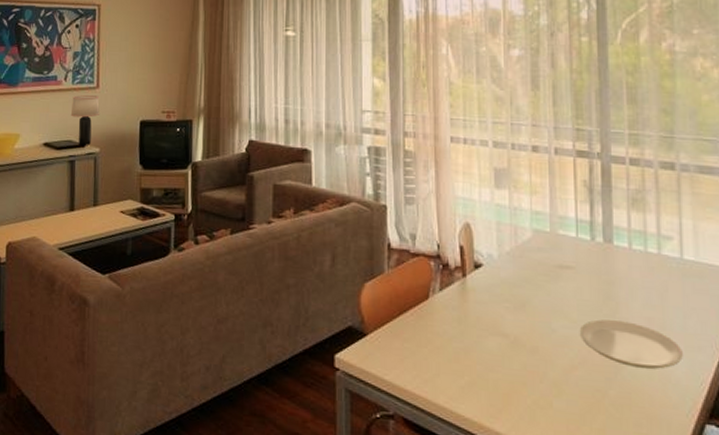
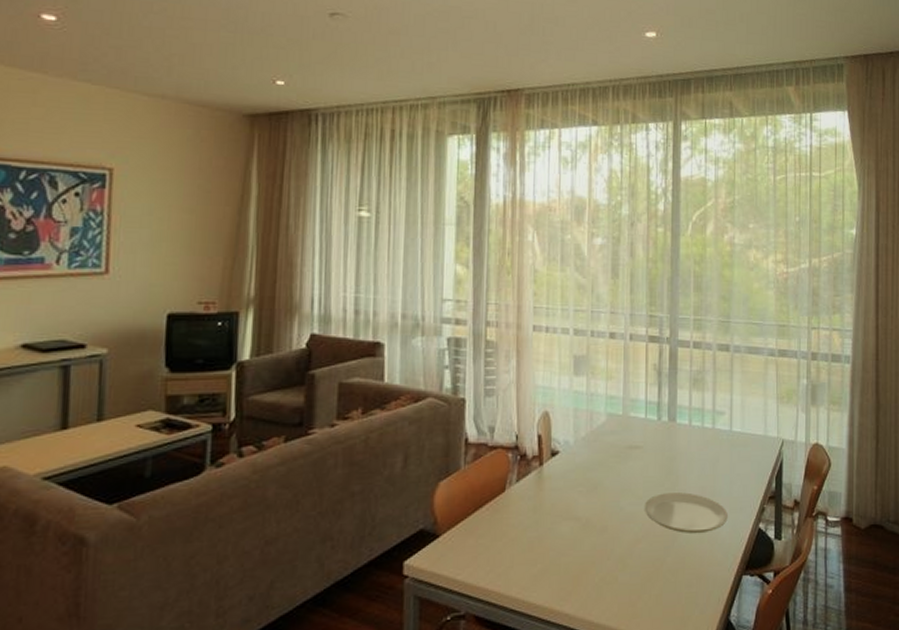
table lamp: present [70,95,100,146] -> none [64,282,109,347]

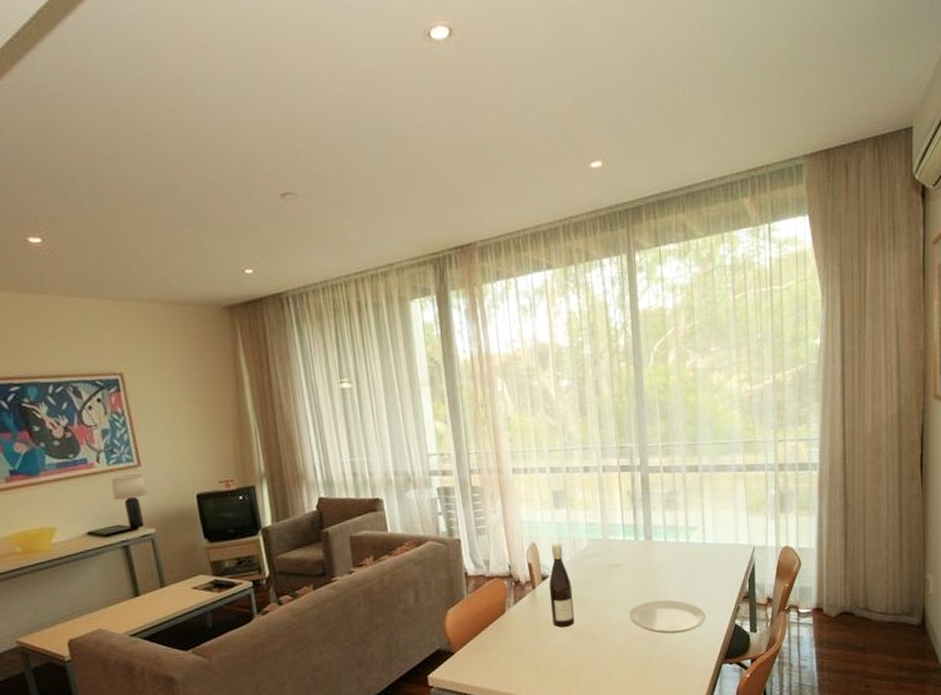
table lamp: none [64,282,109,347] -> present [111,474,147,530]
bottle: none [557,414,584,515] -> present [548,543,575,628]

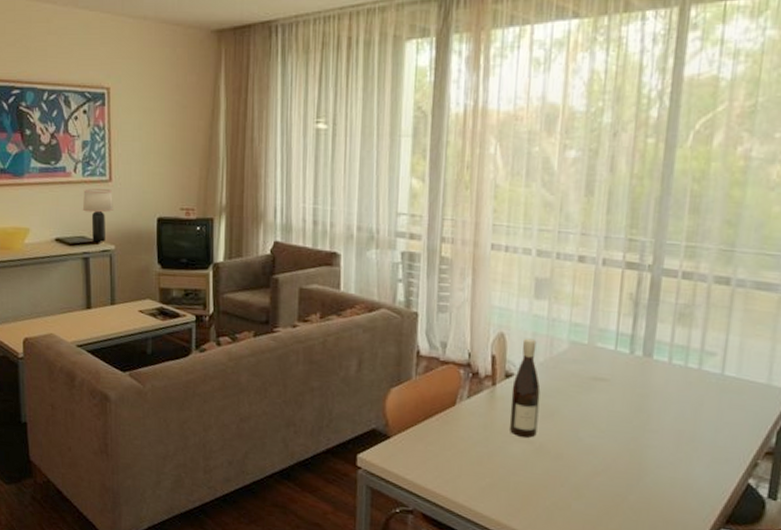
plate: present [629,600,706,634] -> none [606,430,709,478]

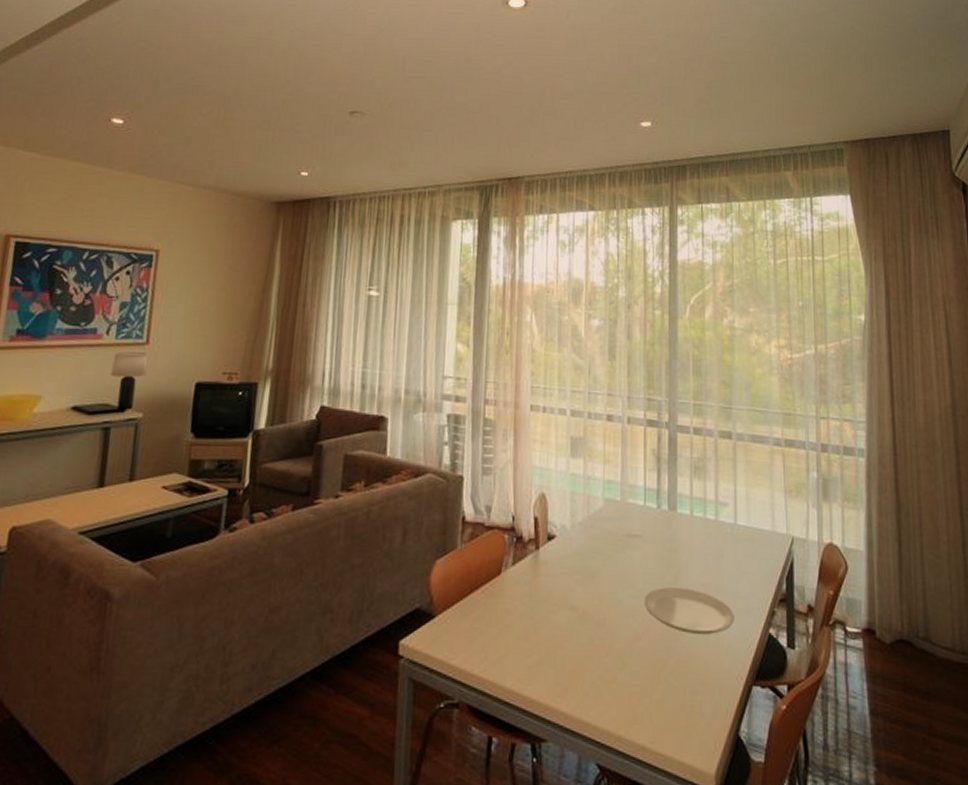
bottle: present [509,338,541,438] -> none [553,497,581,604]
plate: none [606,430,709,478] -> present [643,587,734,634]

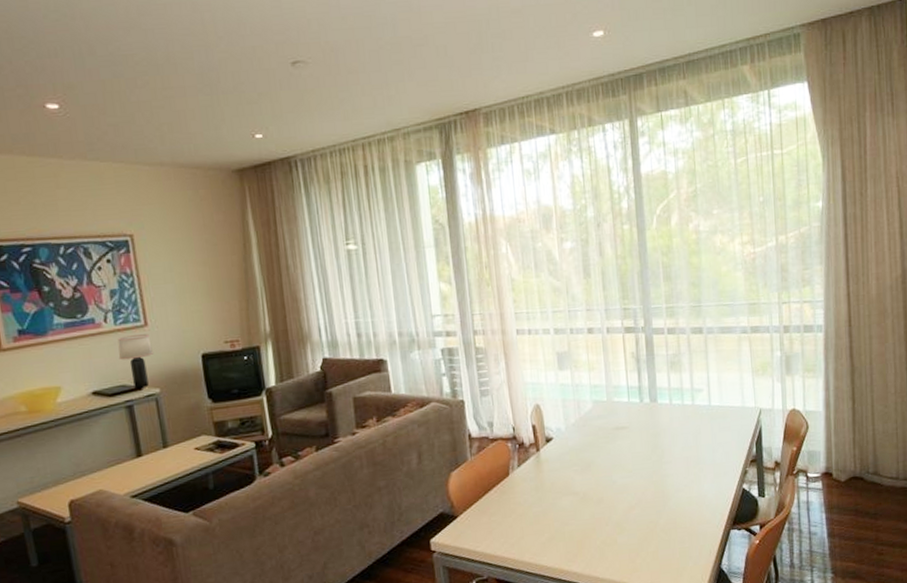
plate: present [643,587,734,634] -> none [634,463,713,498]

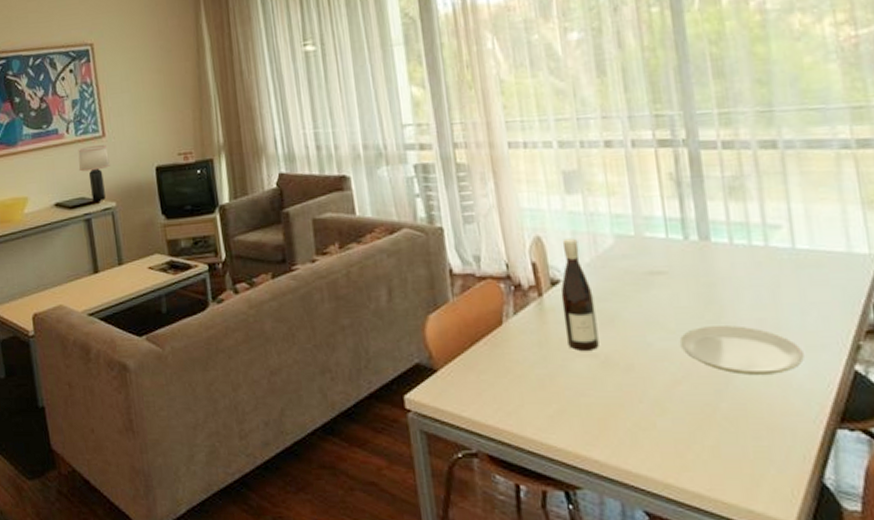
bottle: none [553,404,580,491] -> present [560,238,599,351]
plate: none [634,463,713,498] -> present [679,325,804,375]

